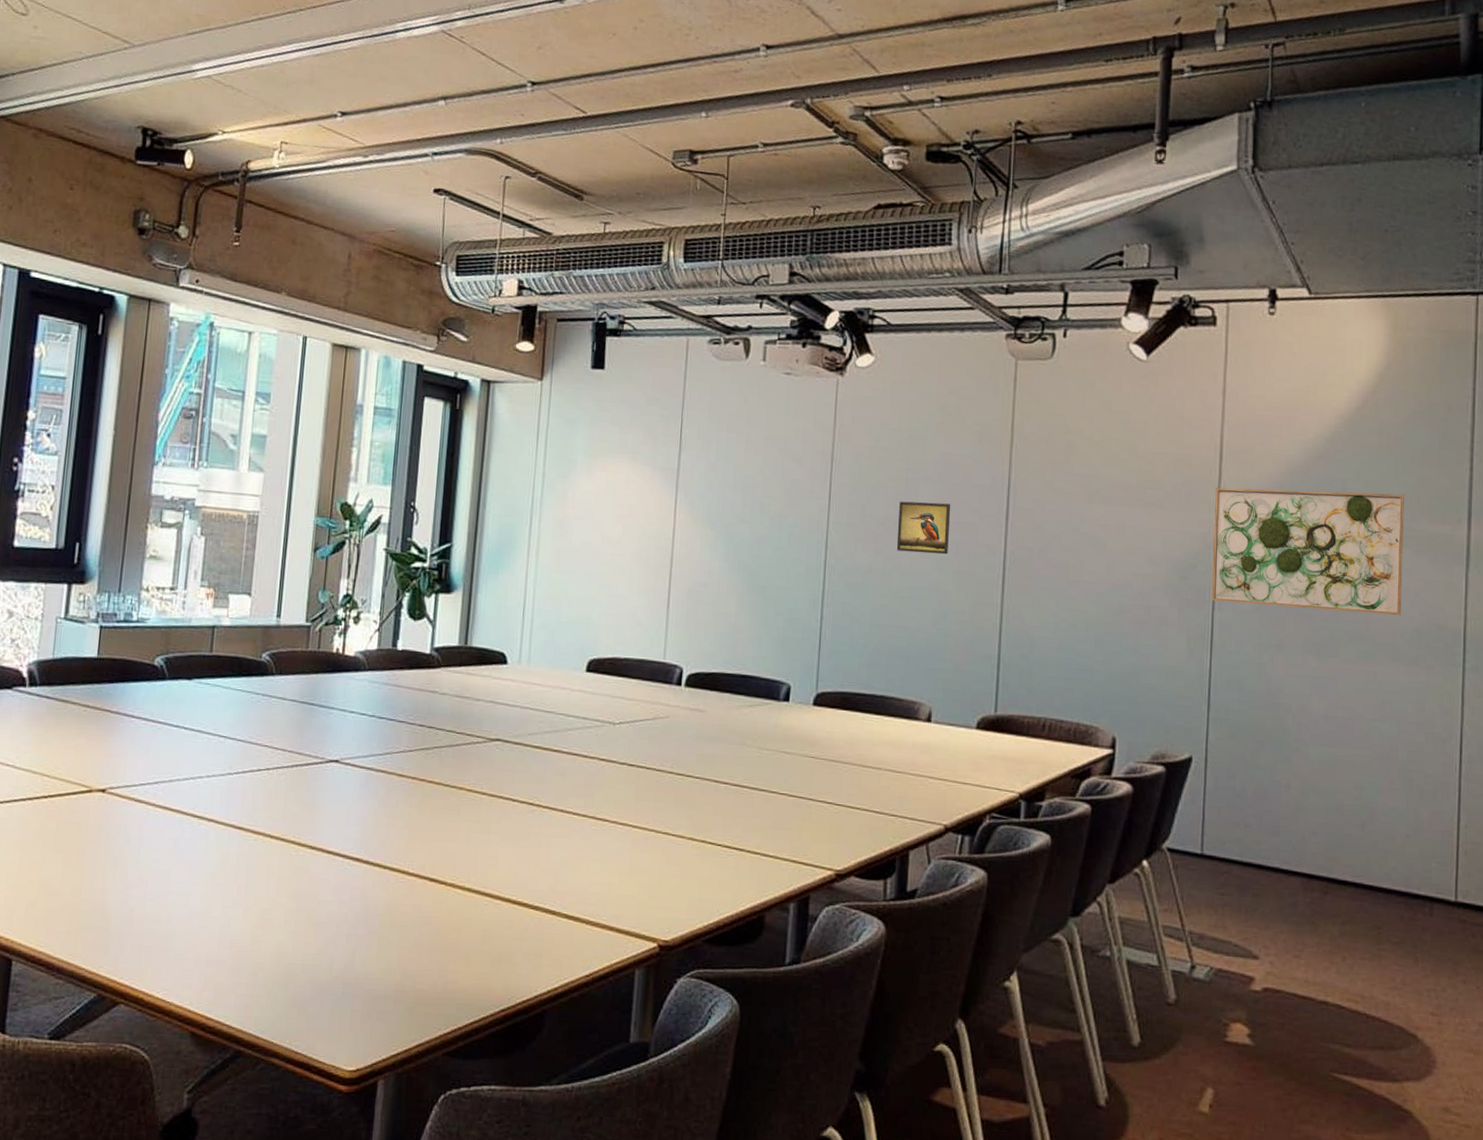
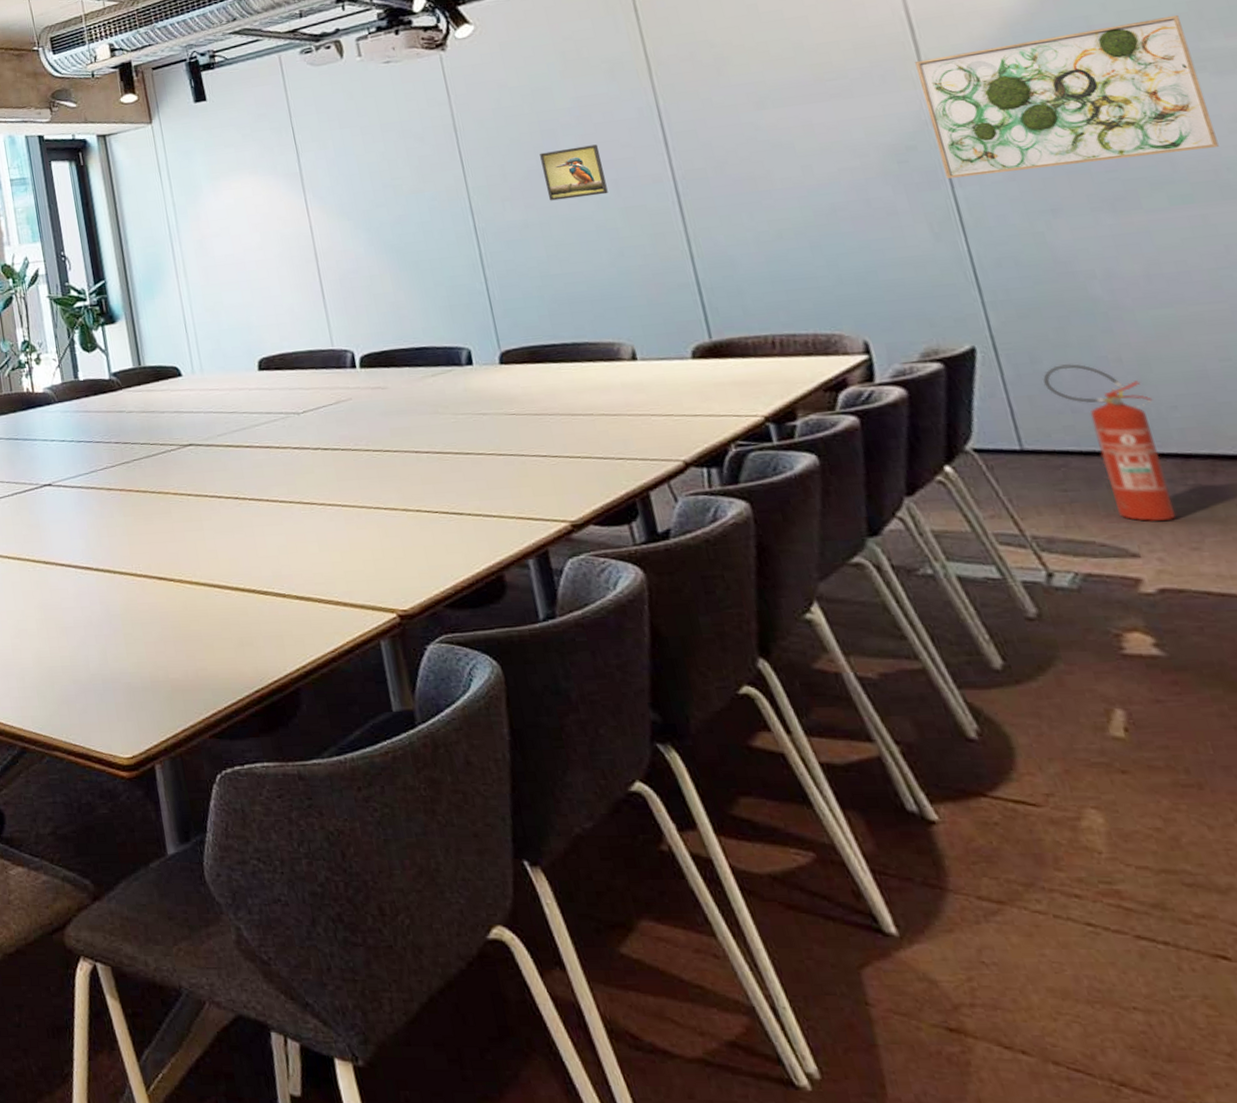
fire extinguisher: none [1231,783,1302,930] -> present [1043,364,1176,522]

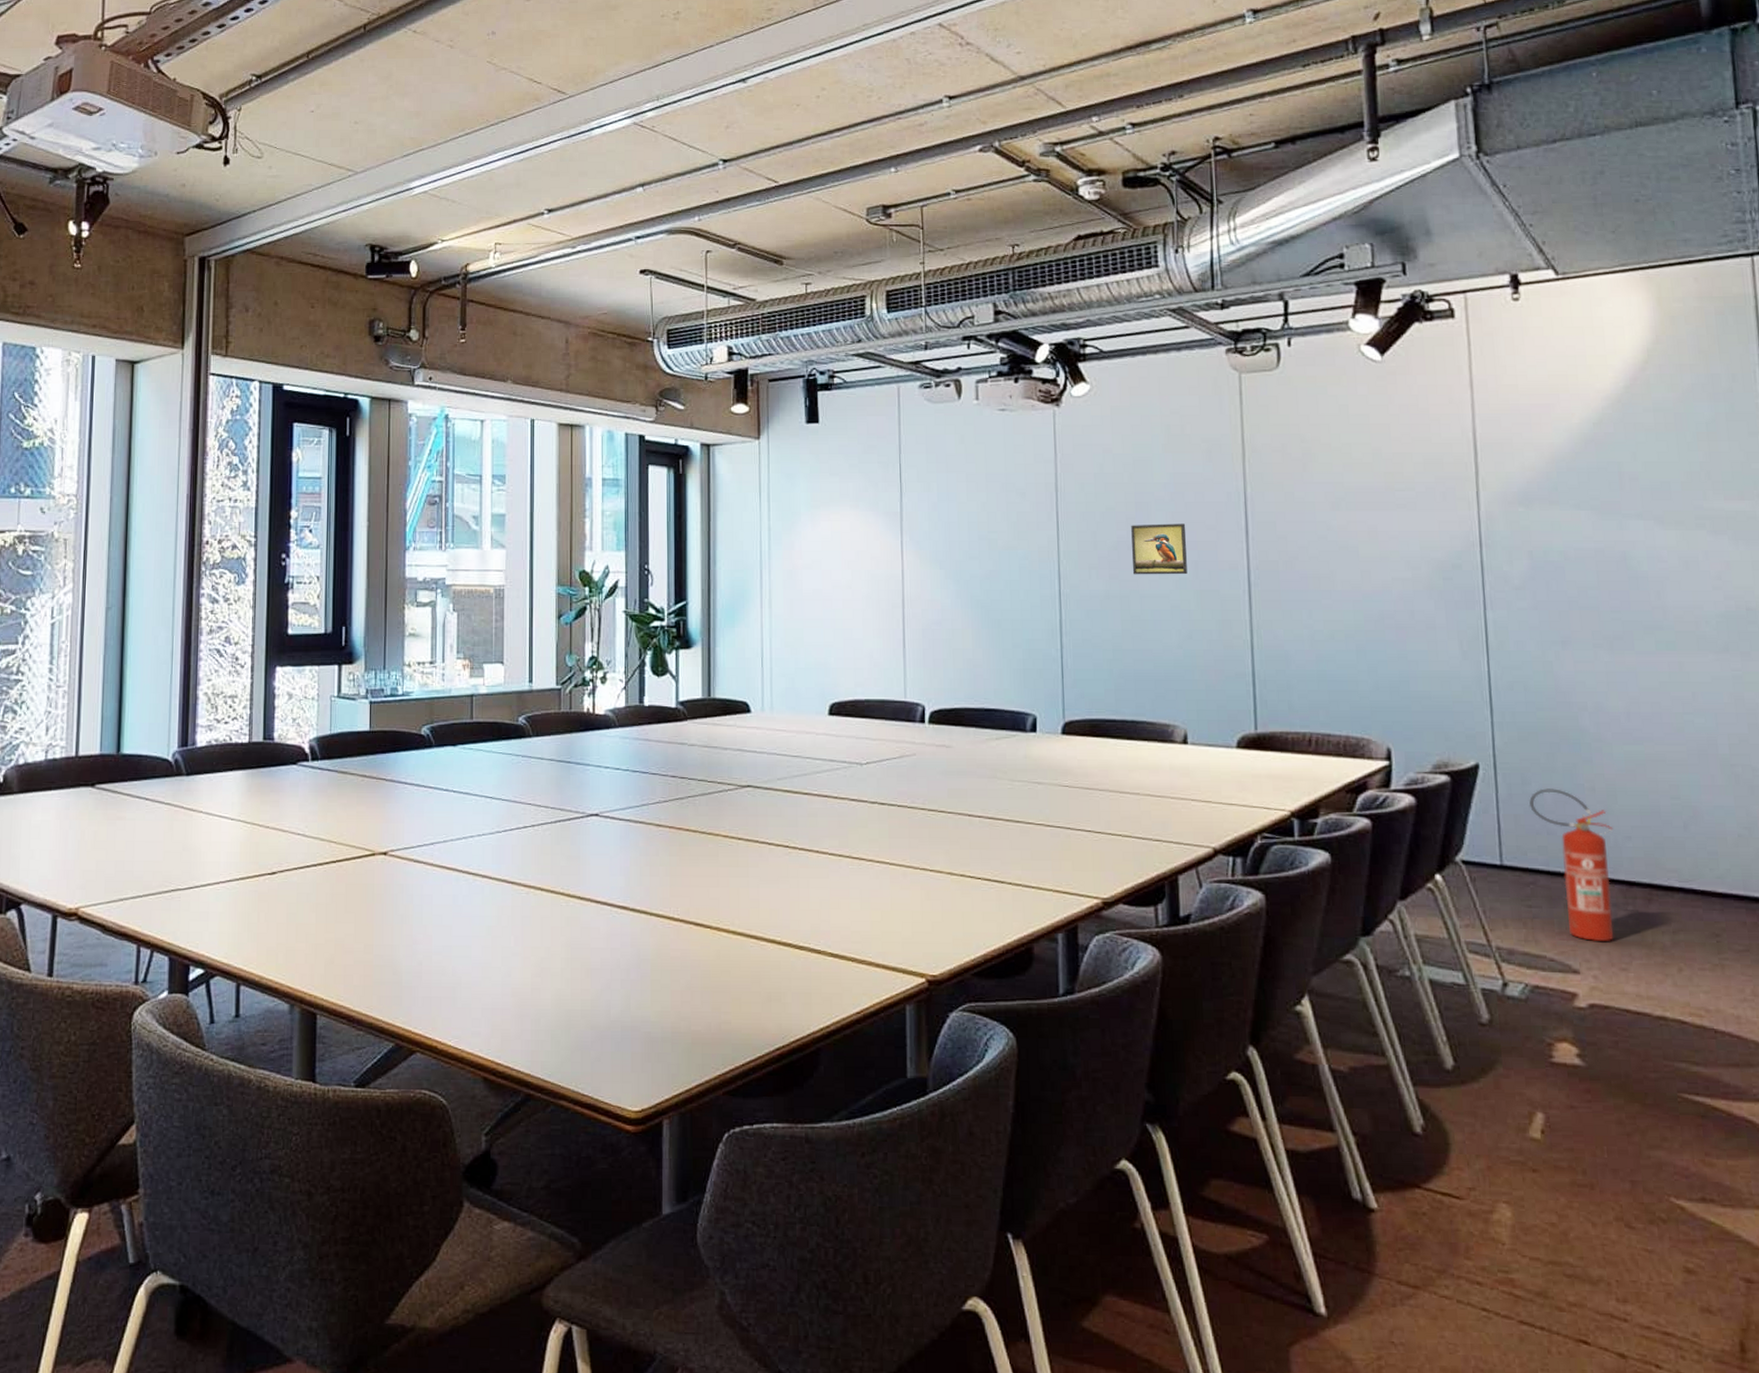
wall art: present [915,14,1219,179] -> none [1473,472,1703,600]

